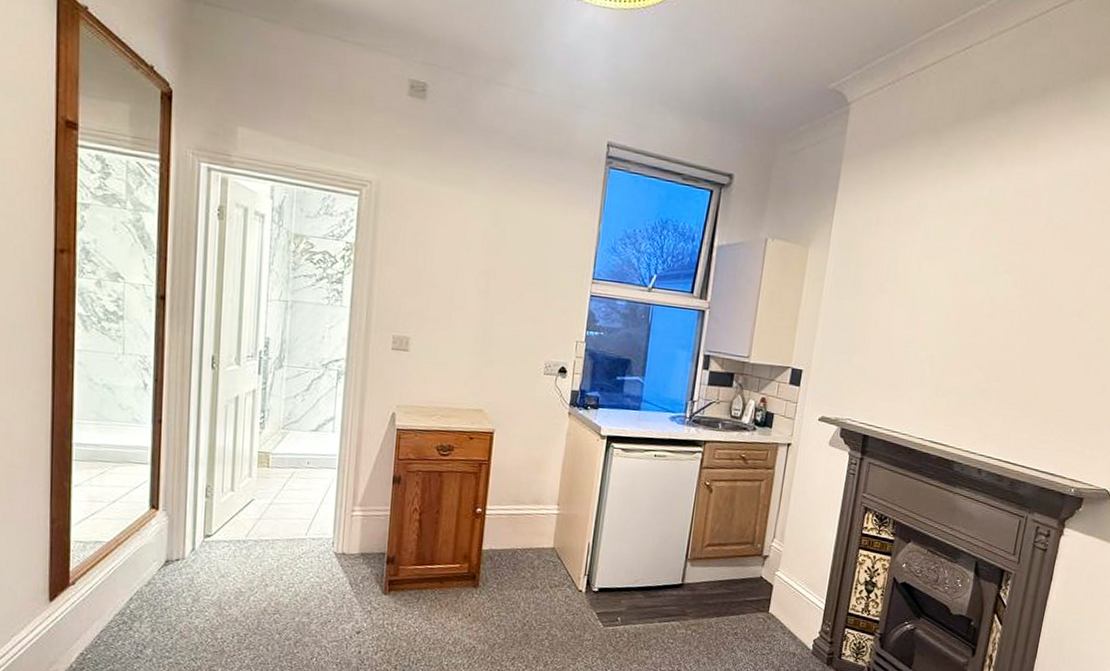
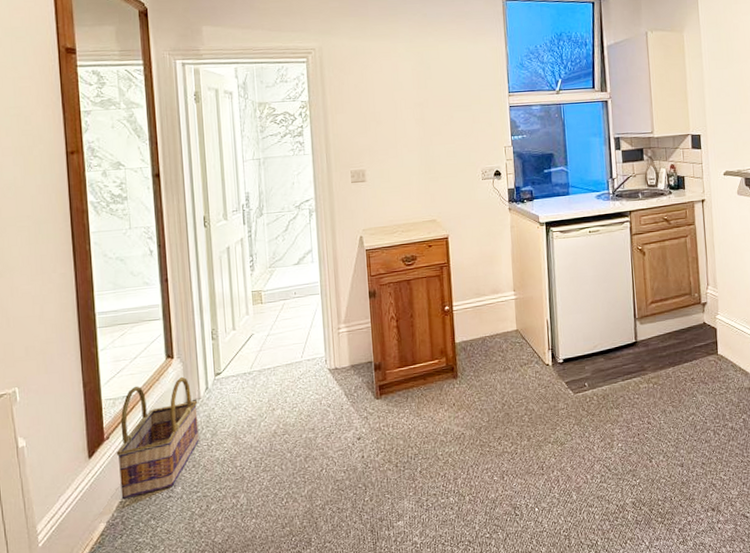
basket: none [81,531,181,652] -> present [116,376,199,500]

